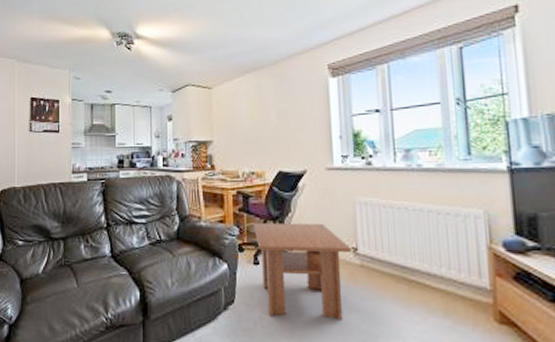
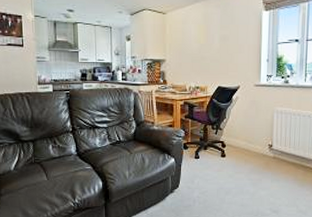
coffee table: present [253,224,353,320] -> none [196,127,269,196]

